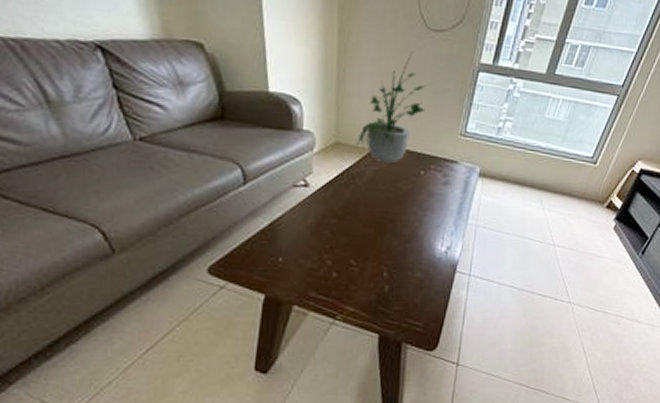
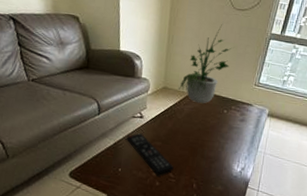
remote control: none [286,208,356,265] -> present [126,133,174,176]

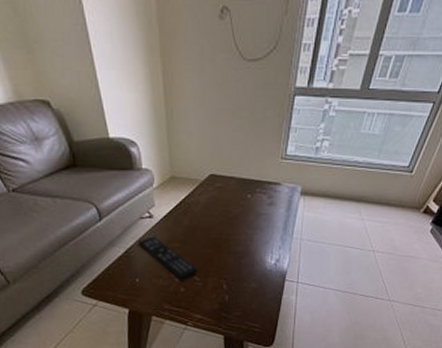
potted plant: present [179,23,232,104] -> none [189,83,248,191]

